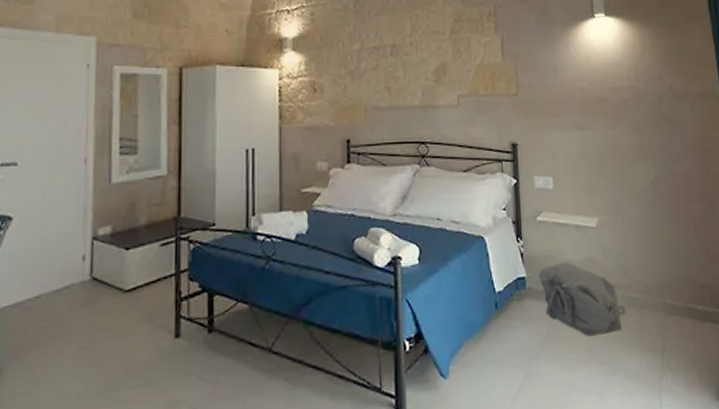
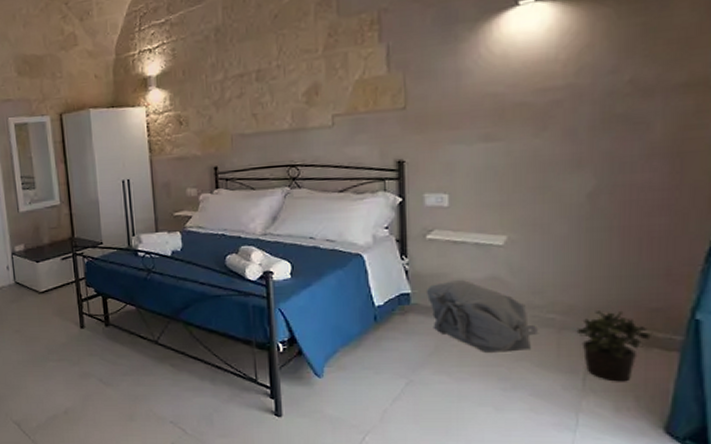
potted plant: none [653,288,704,357] -> present [576,311,653,382]

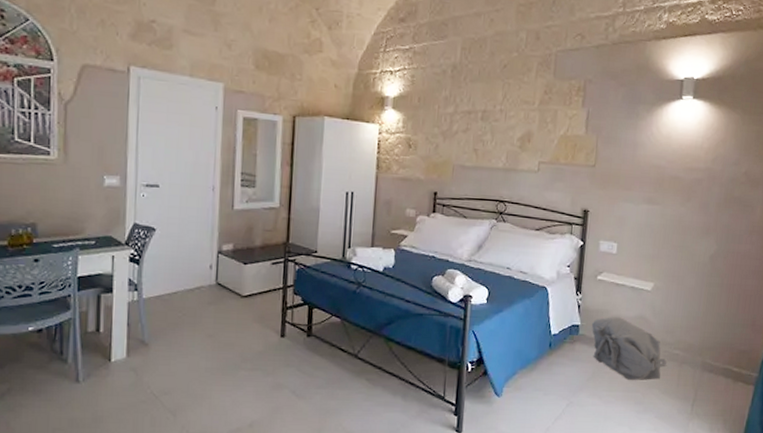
potted plant: present [576,311,653,382] -> none [692,350,740,408]

